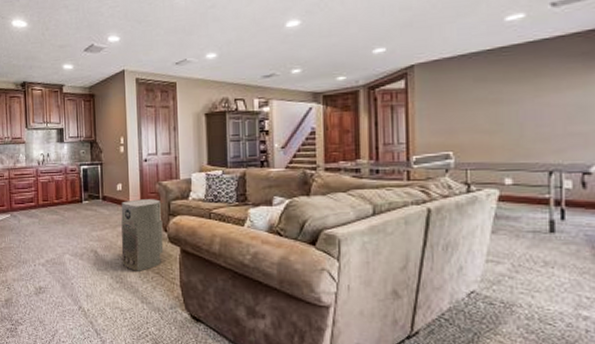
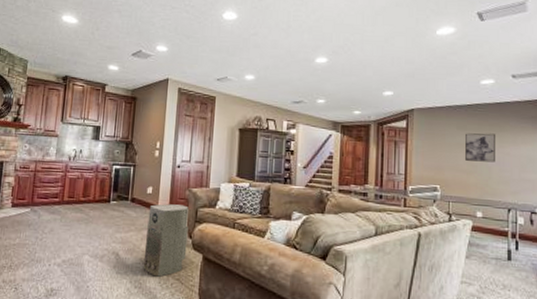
wall art: none [486,81,529,119] -> present [465,133,495,163]

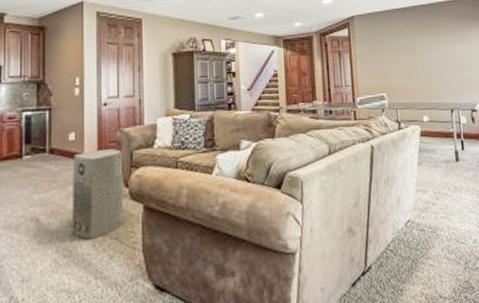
wall art: present [465,133,495,163] -> none [405,35,435,65]

